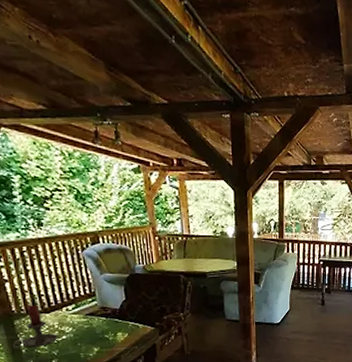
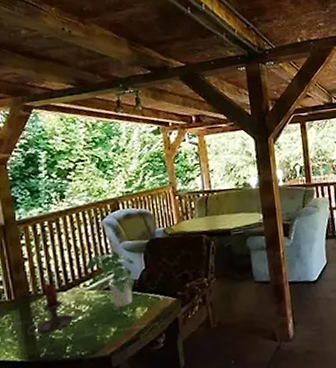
potted plant: none [67,282,115,331] -> present [86,251,134,307]

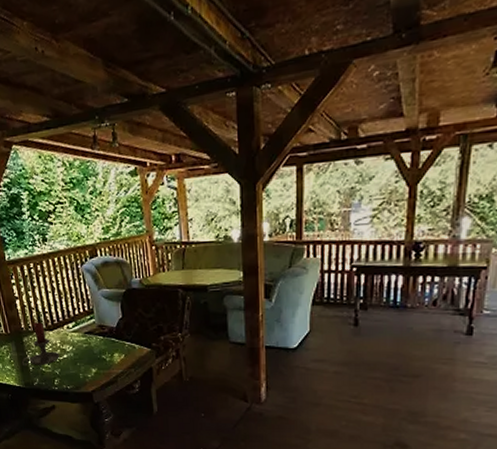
potted plant: present [86,251,134,307] -> none [68,298,112,351]

